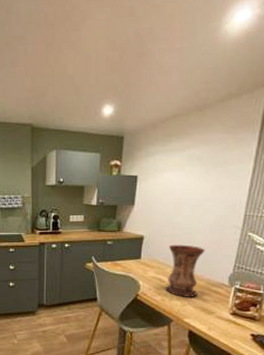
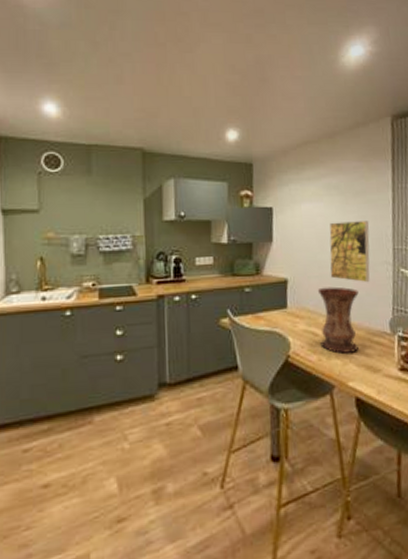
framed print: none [181,189,226,243] -> present [329,221,370,283]

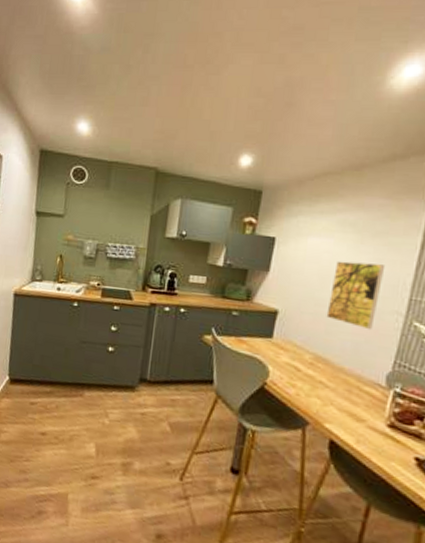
vase: present [317,286,359,354] -> none [301,325,356,397]

